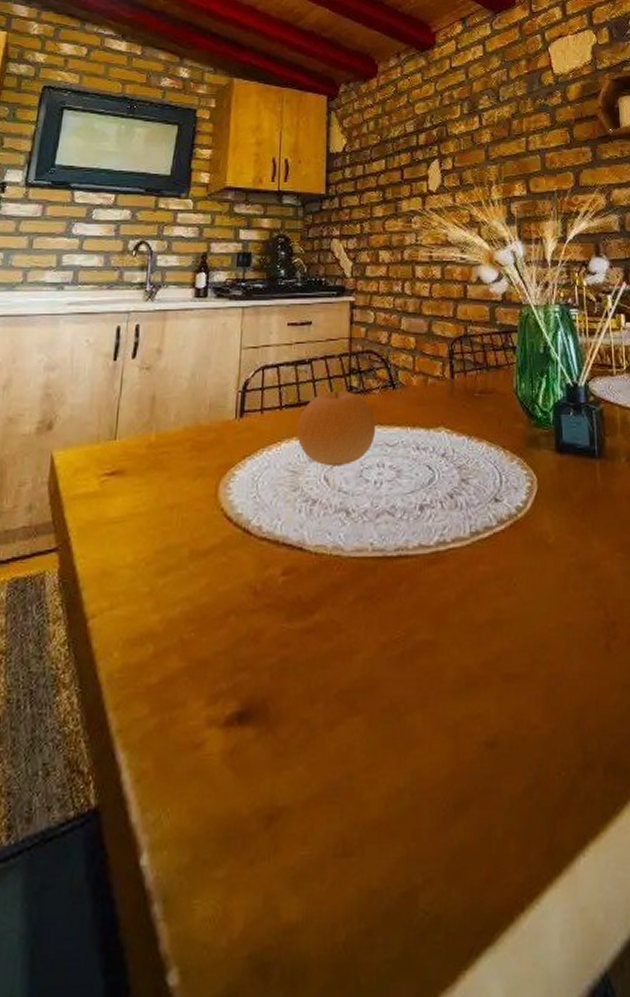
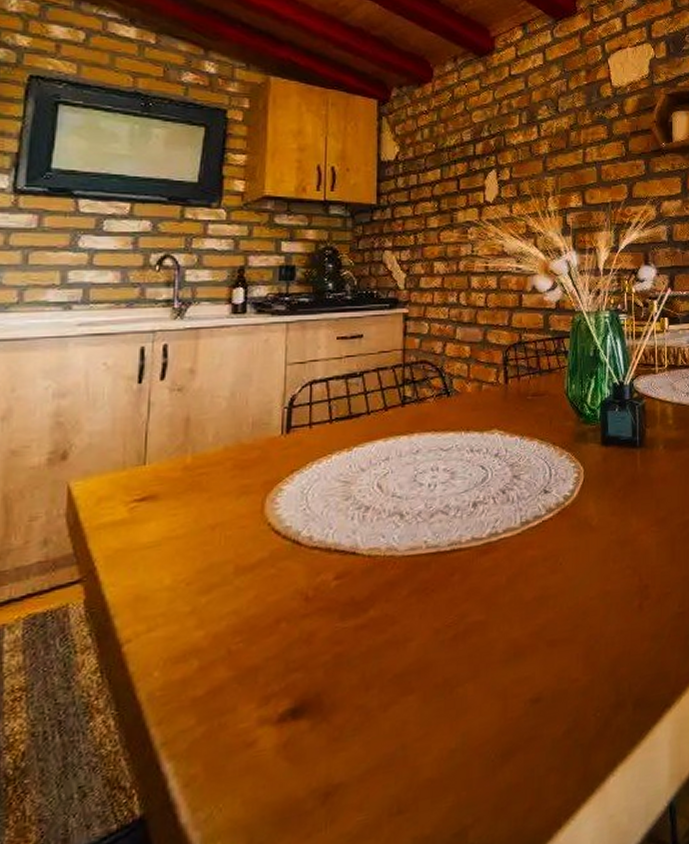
fruit: present [297,389,376,467] -> none [348,399,430,474]

